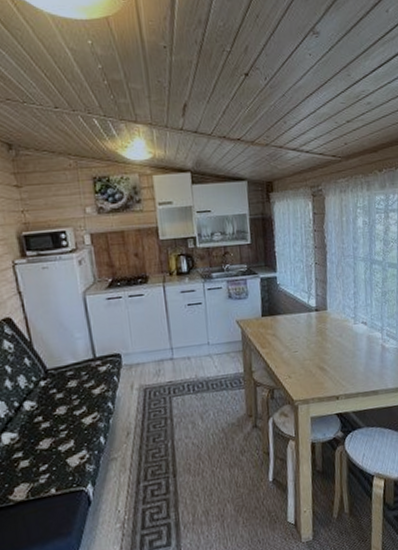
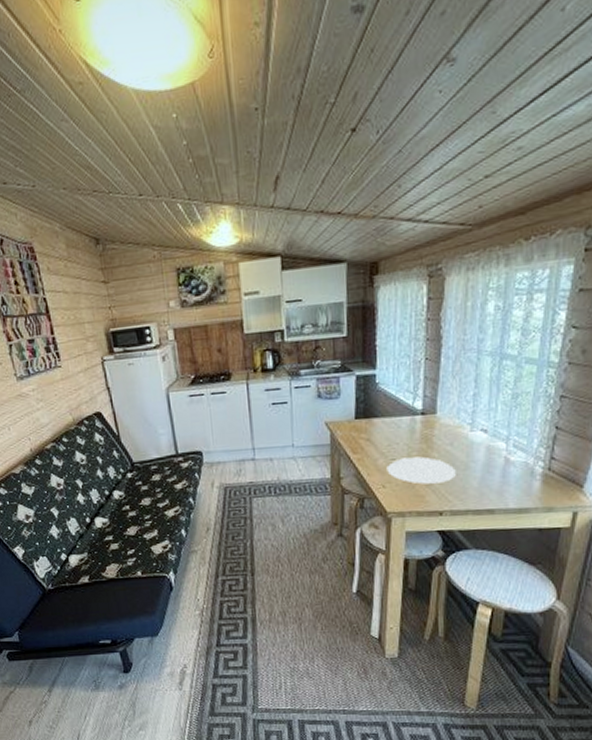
plate: none [291,348,347,373] -> present [386,456,456,484]

